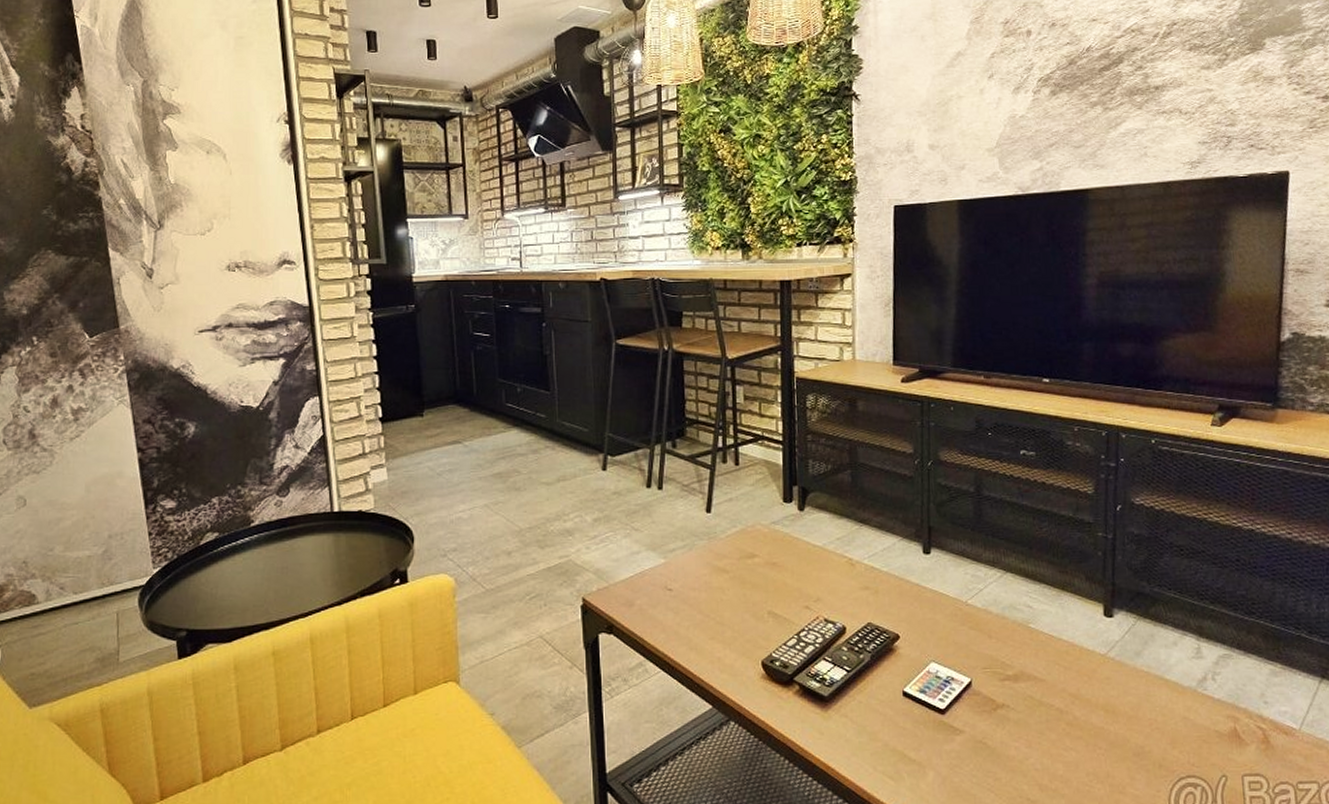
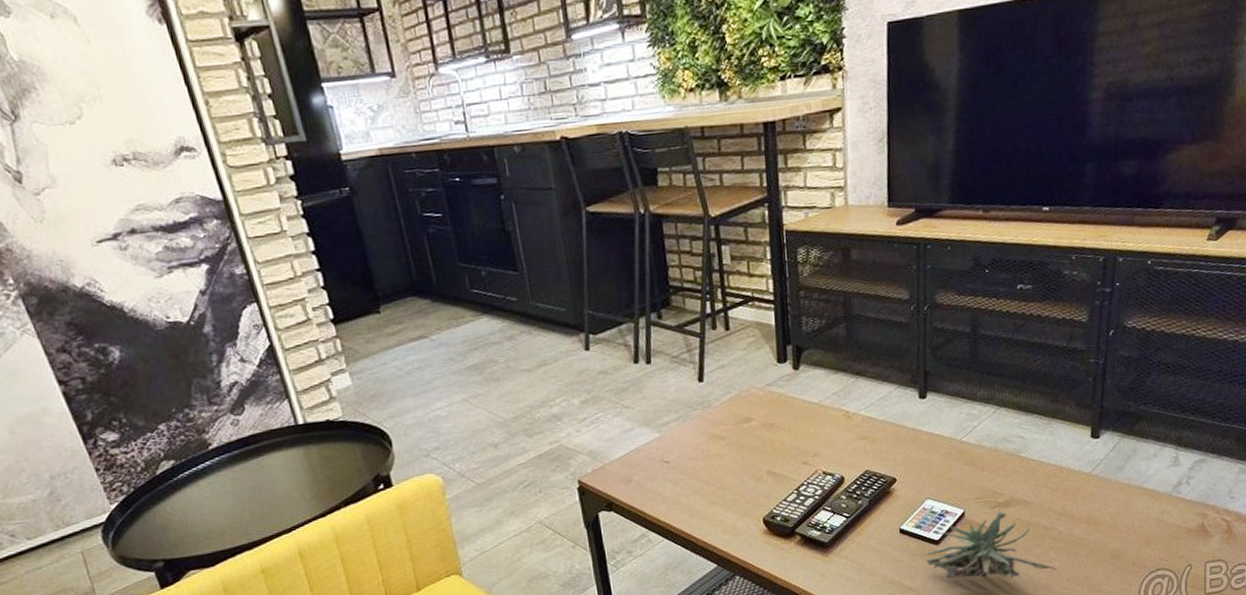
succulent plant: none [925,681,1075,765] -> present [921,507,1057,579]

